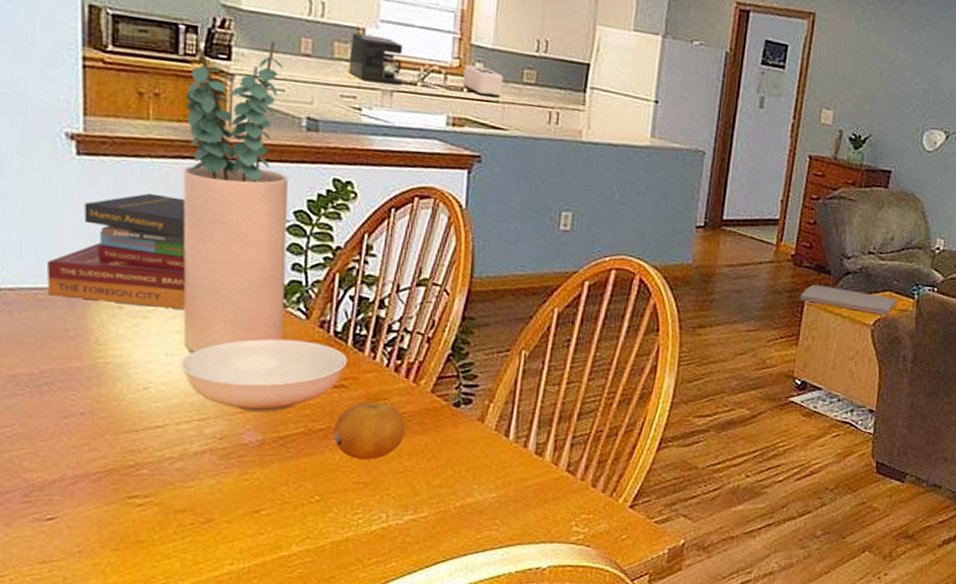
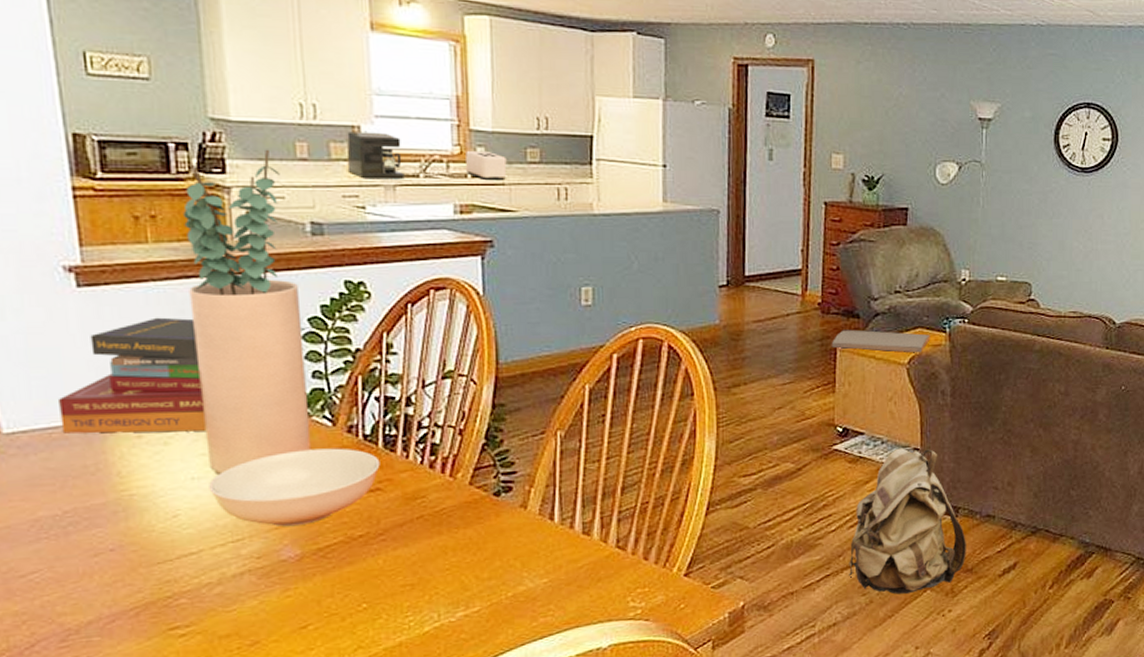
fruit: present [333,401,406,460] -> none [374,500,448,561]
backpack: none [790,407,910,552] -> present [849,448,966,594]

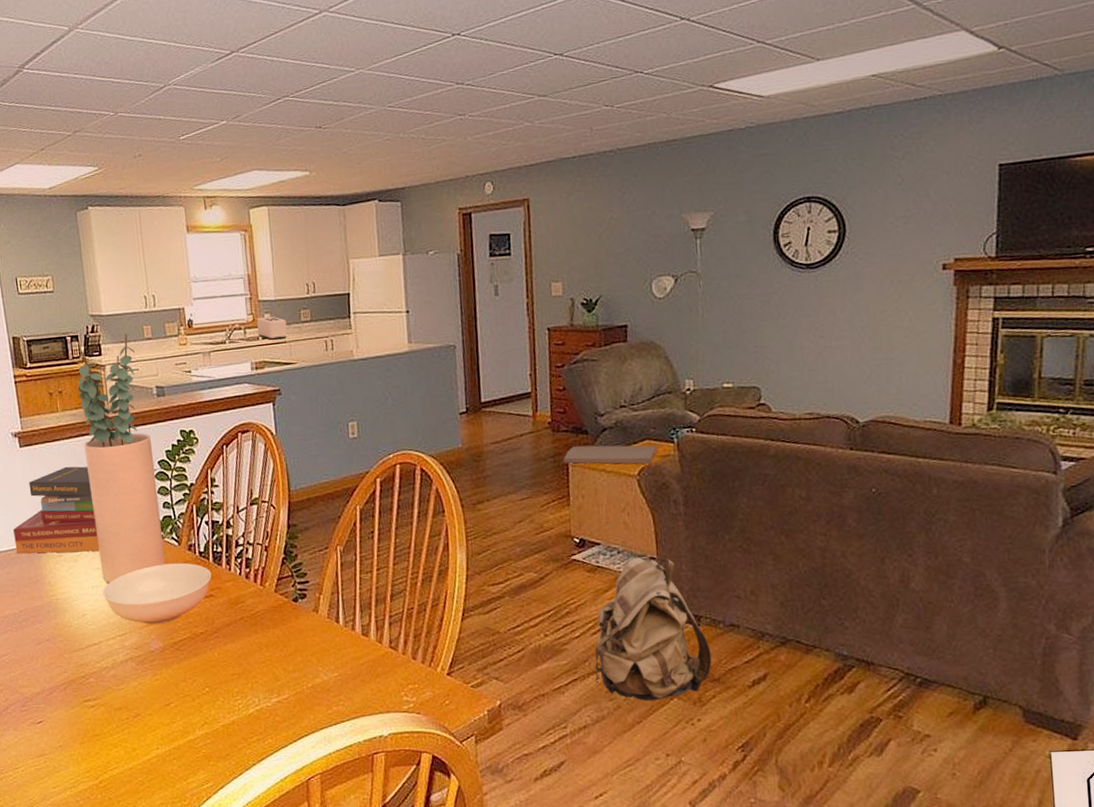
coffee maker: present [347,132,405,180] -> none [176,311,216,350]

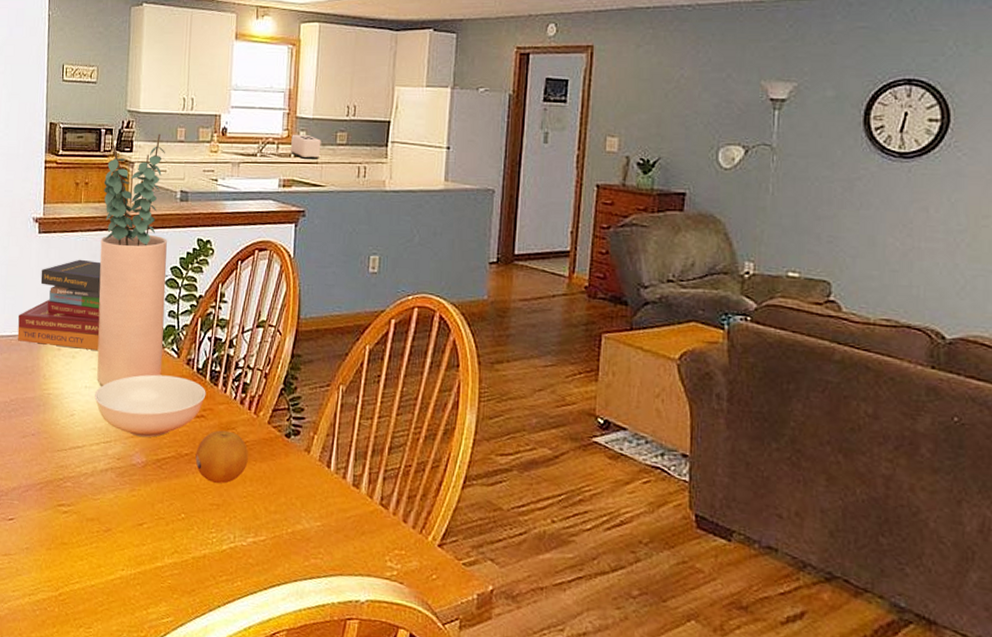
fruit: none [210,605,261,654] -> present [195,430,248,484]
desk pad: present [563,445,659,465] -> none [596,316,706,349]
backpack: present [594,557,712,701] -> none [603,451,741,619]

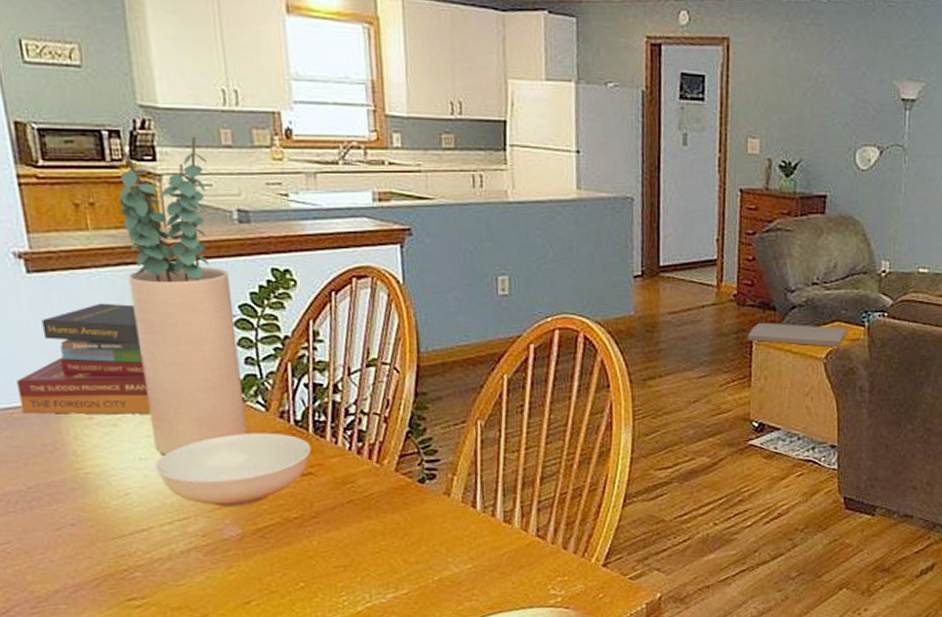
fruit: present [195,430,248,484] -> none [307,485,376,543]
toaster: present [290,134,321,159] -> none [382,136,423,167]
desk pad: none [596,316,706,349] -> present [747,322,849,348]

